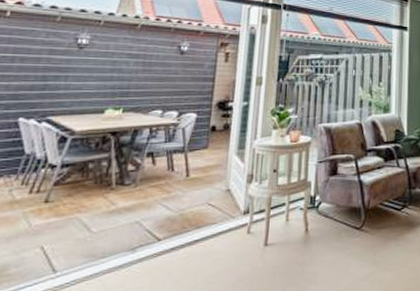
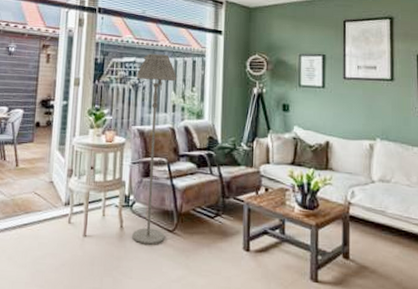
floor lamp: none [318,50,364,246] -> present [132,53,177,245]

